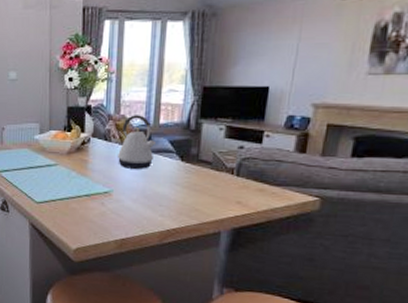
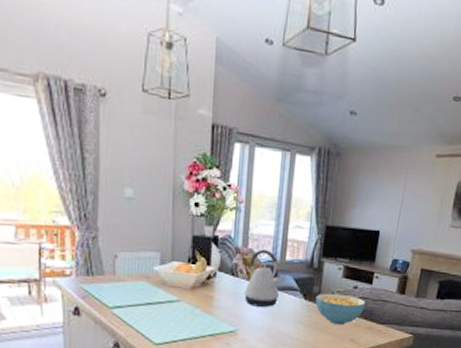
cereal bowl: none [193,154,255,187] -> present [315,293,366,325]

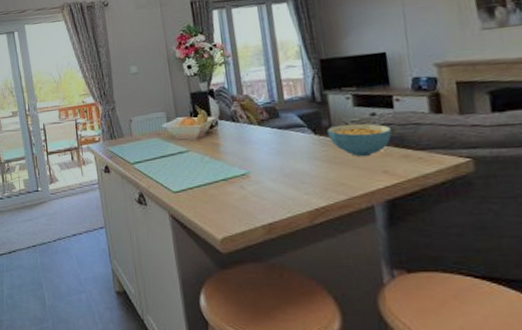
kettle: present [244,249,281,307] -> none [247,93,285,148]

